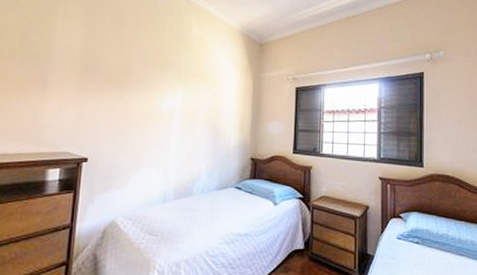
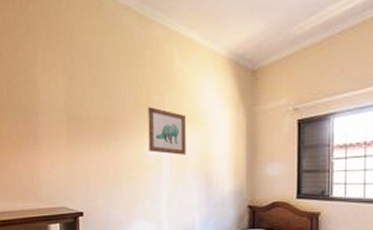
wall art: none [162,64,199,109] -> present [148,107,186,155]

